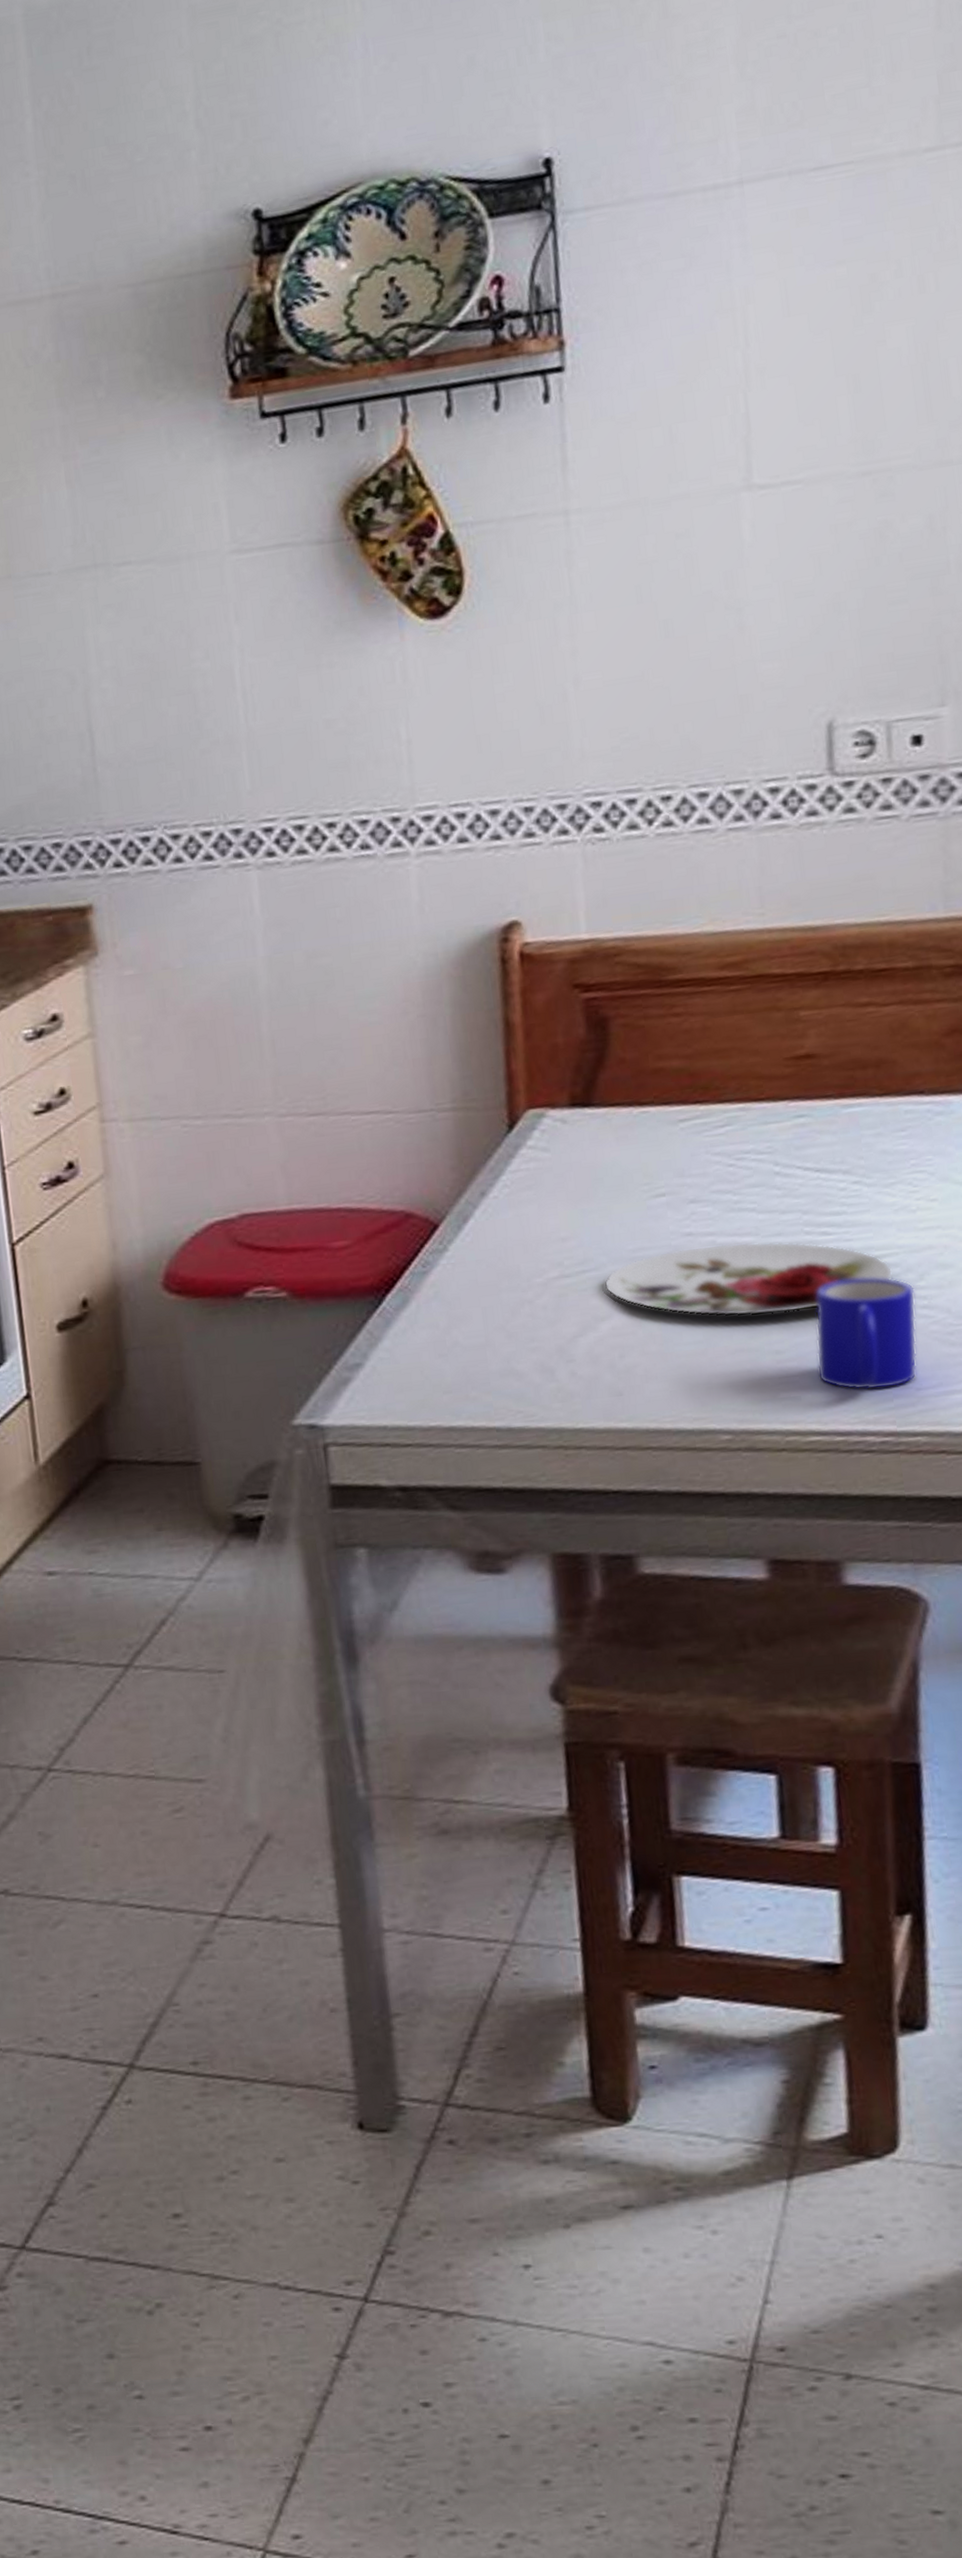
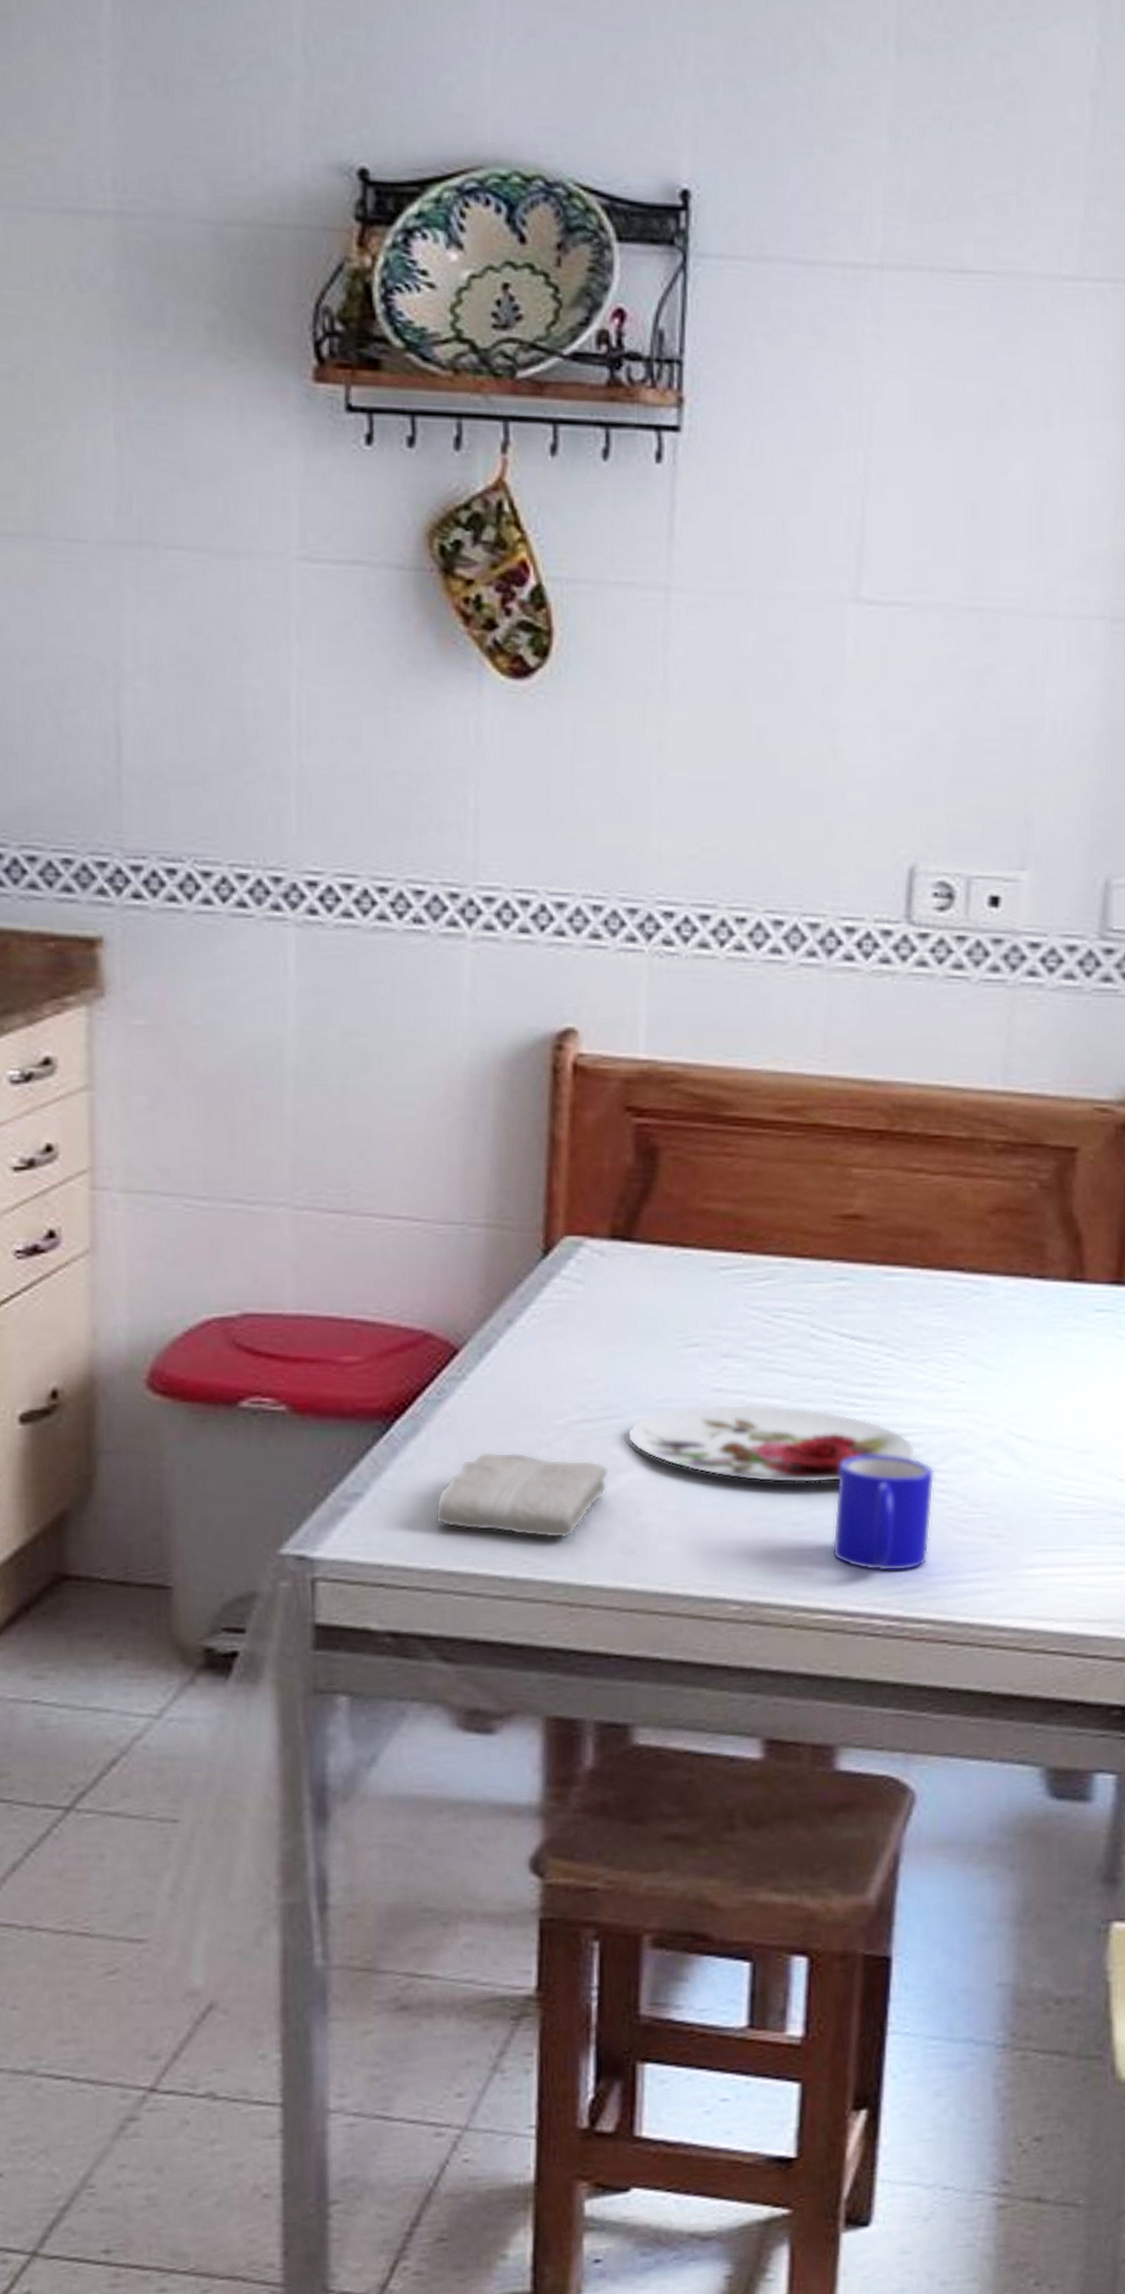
washcloth: none [429,1312,591,1388] -> present [434,1451,609,1539]

